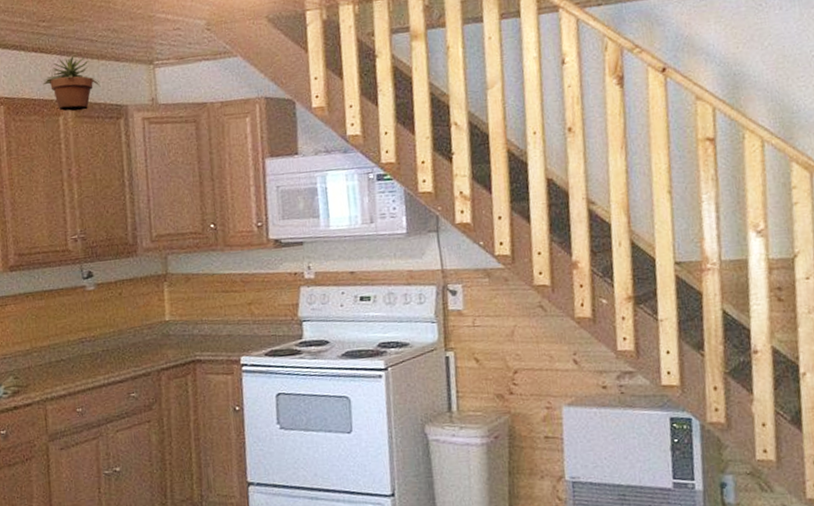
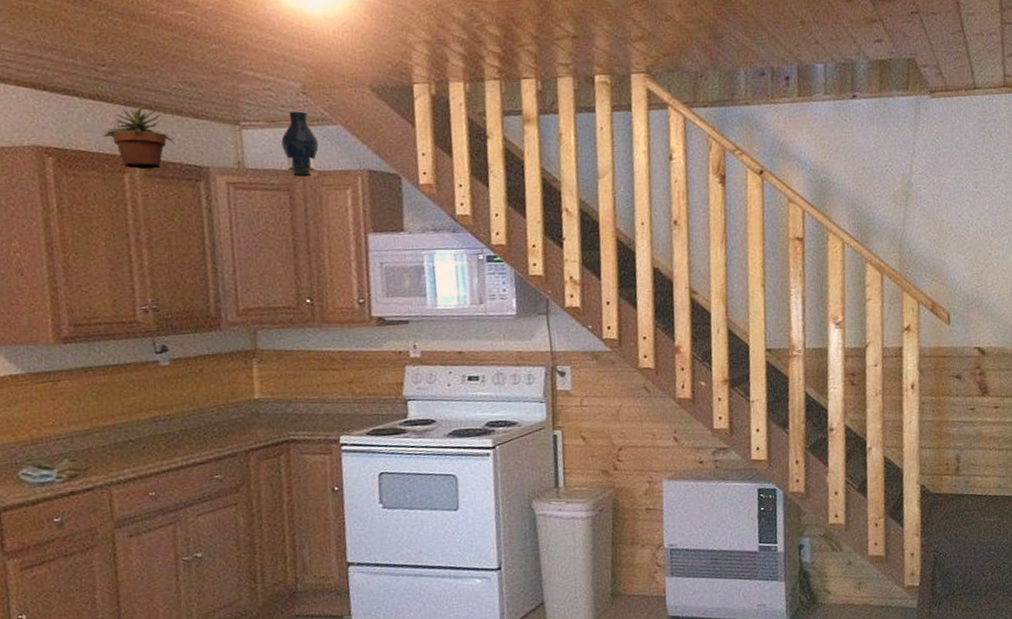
vase: none [189,46,221,109] -> present [281,111,319,178]

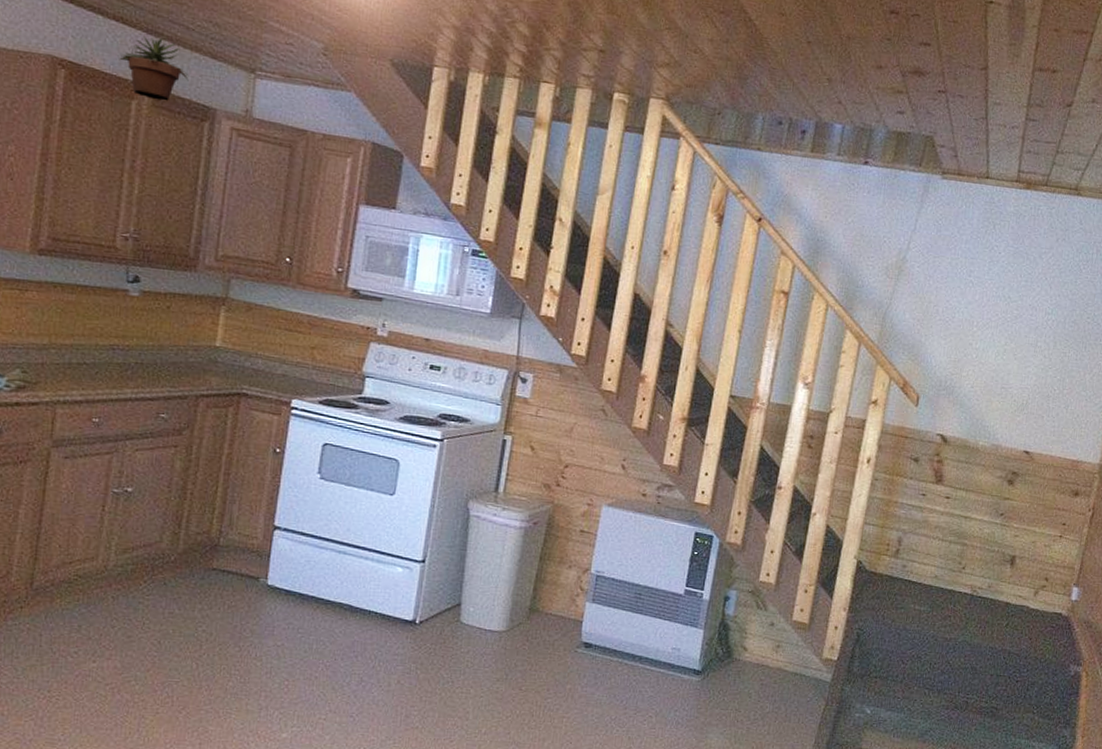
vase: present [281,111,319,178] -> none [292,70,329,138]

